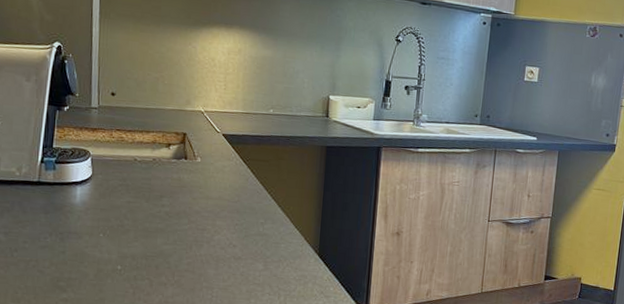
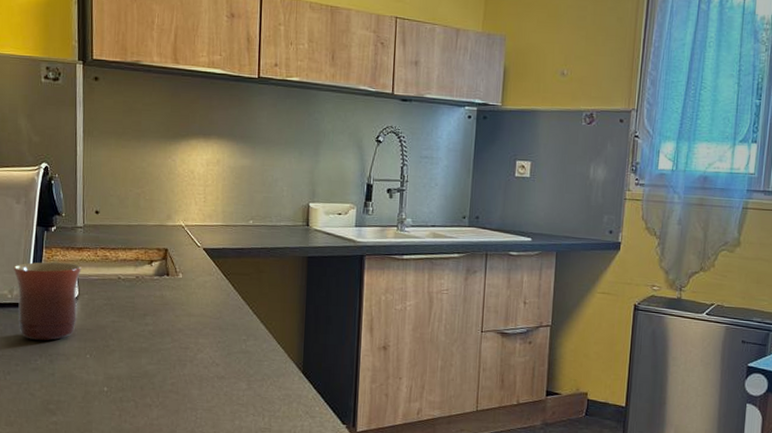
mug: none [22,141,96,219] -> present [13,262,82,341]

